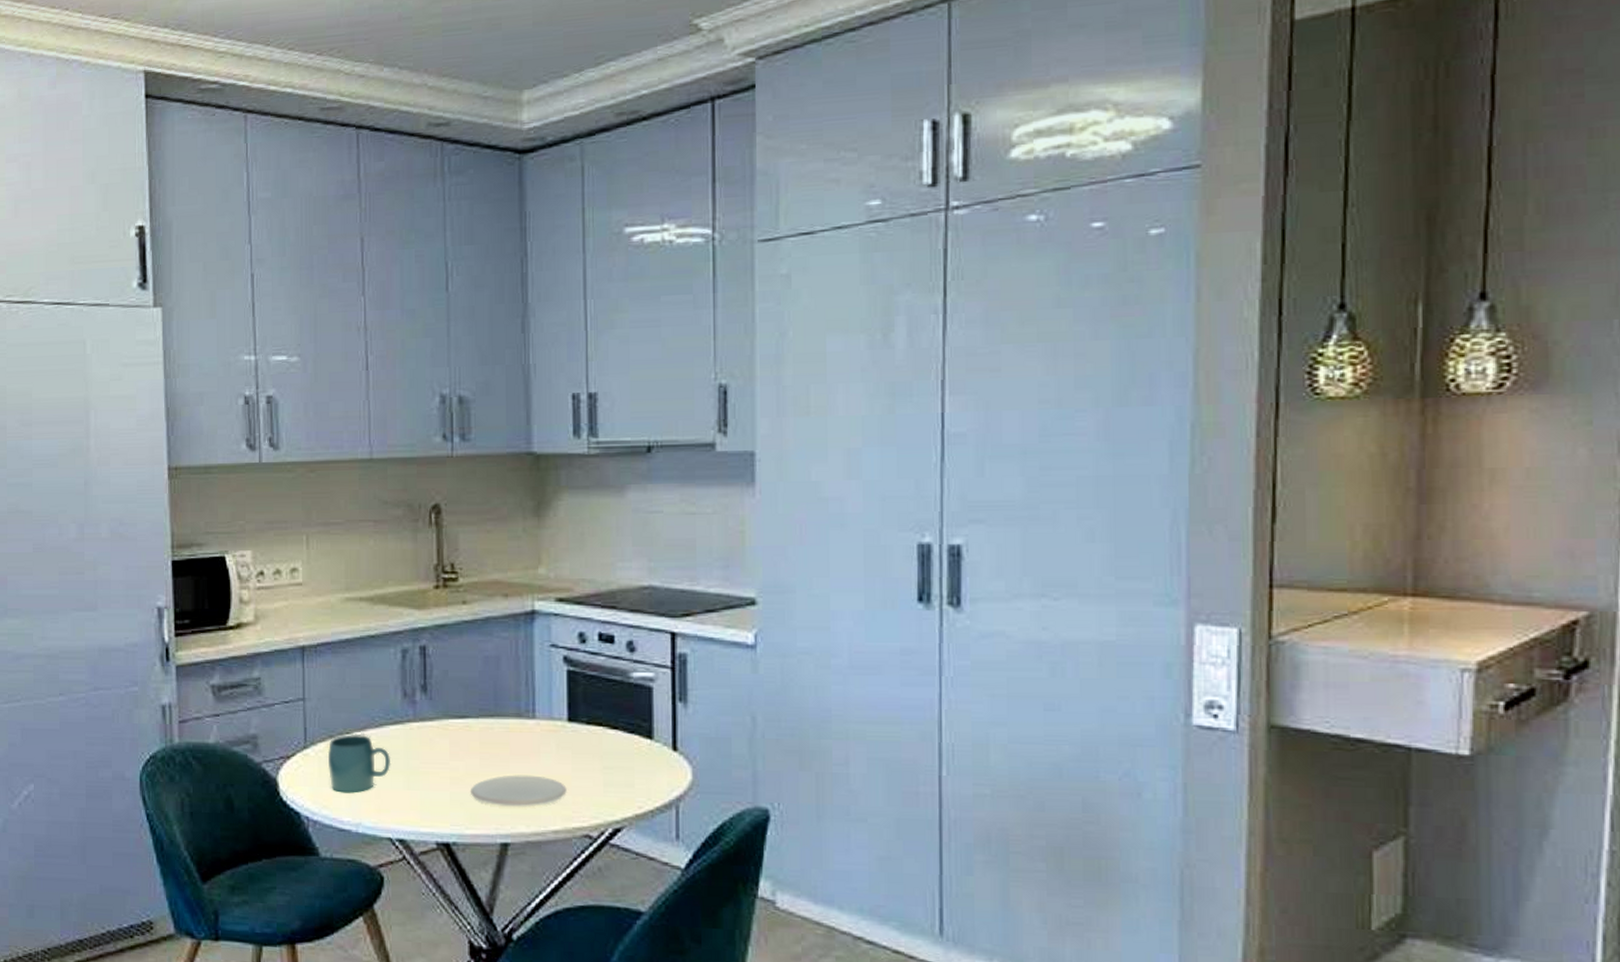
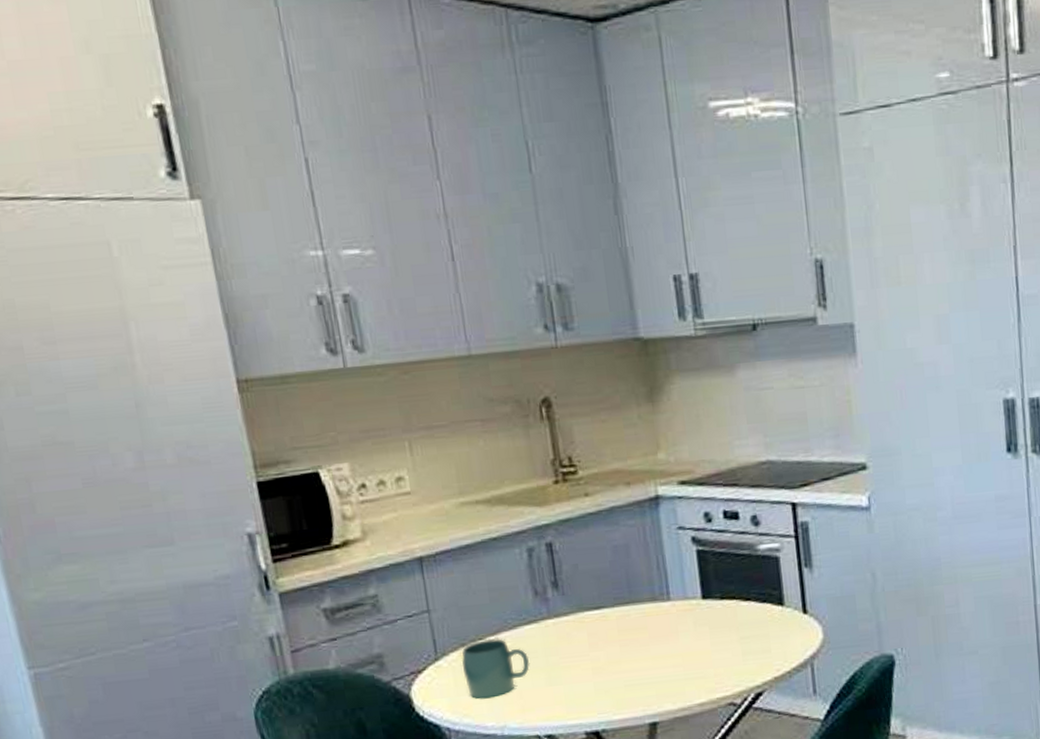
plate: present [471,775,567,808] -> none [614,654,708,689]

